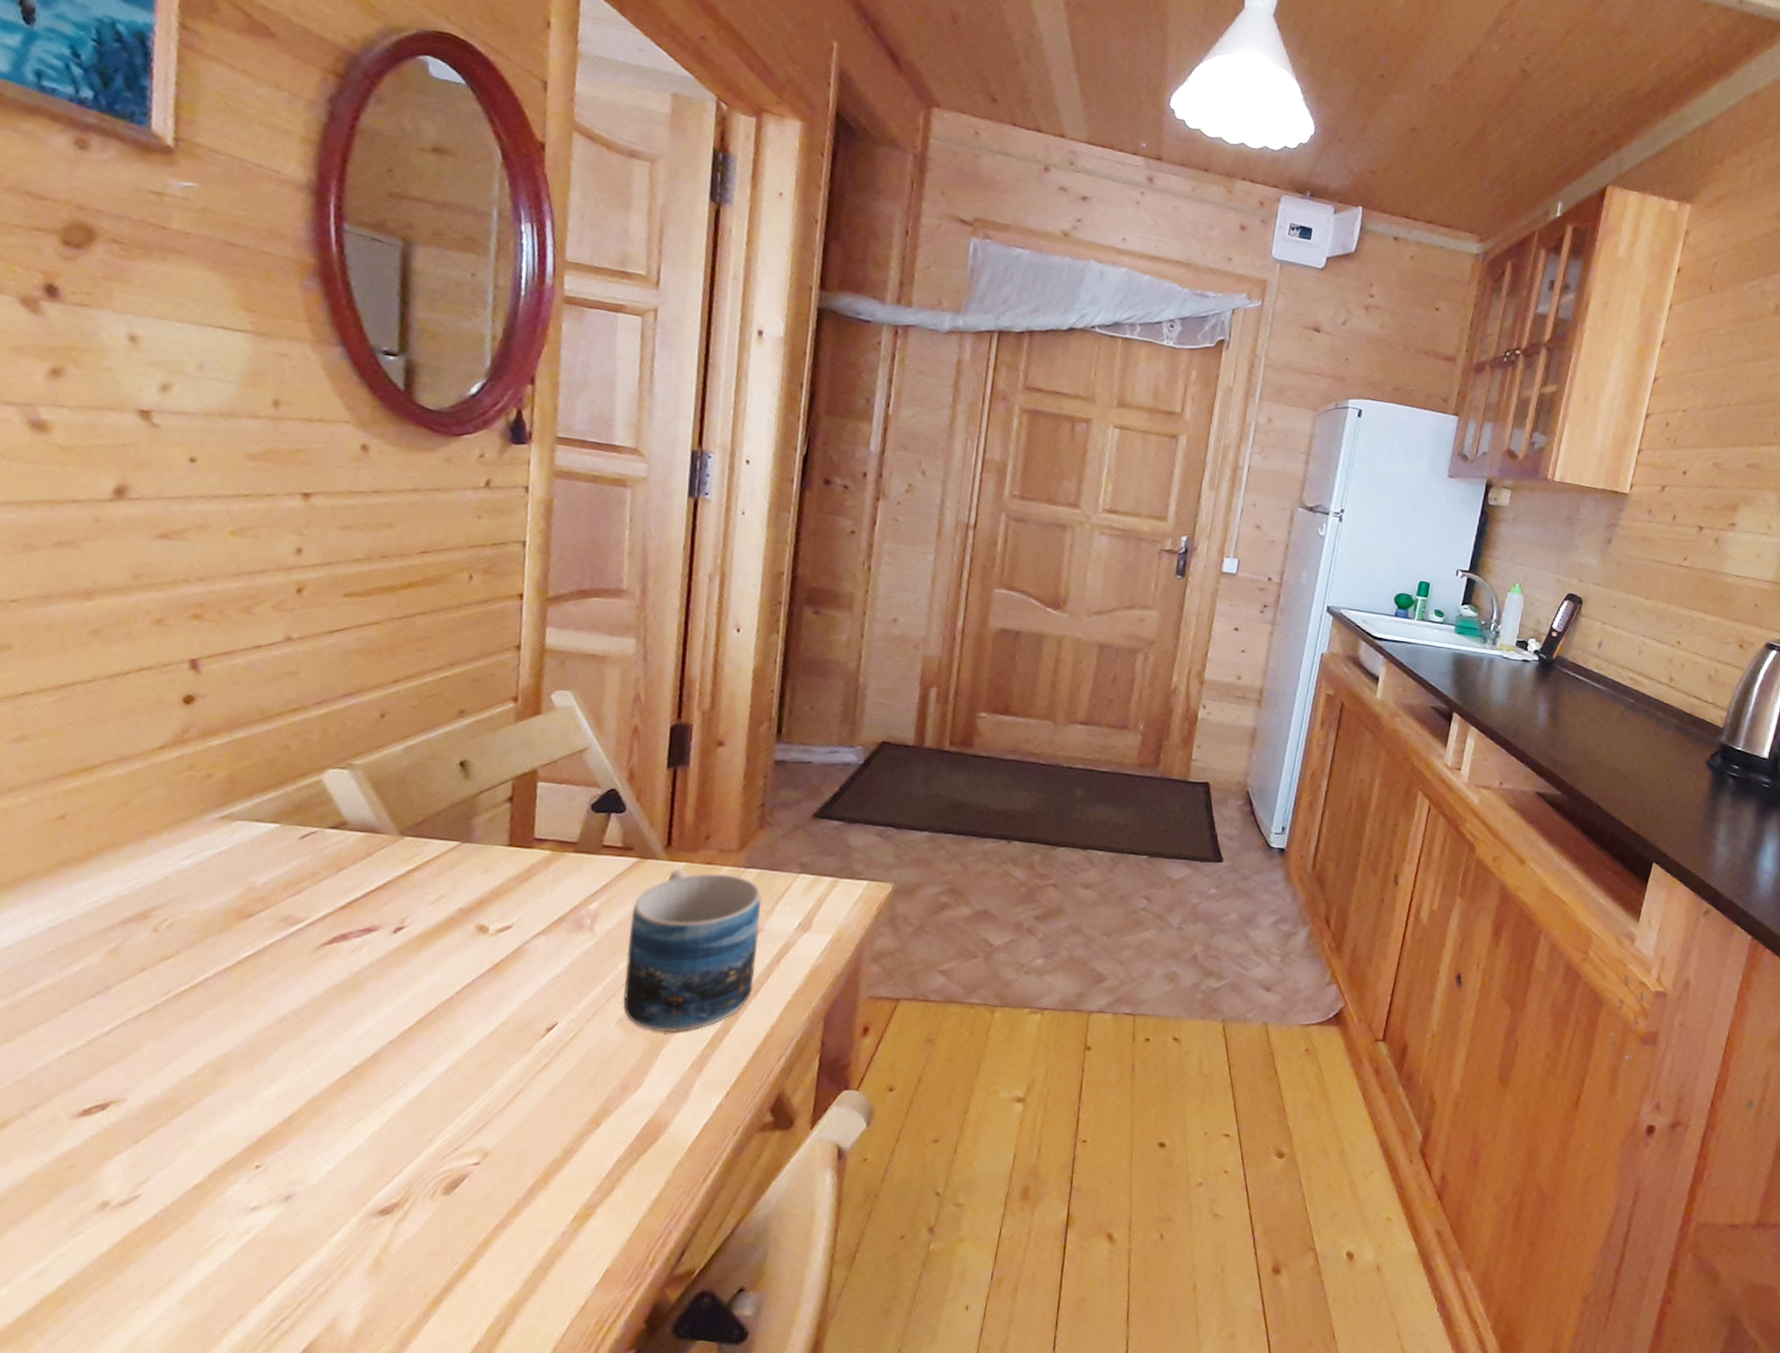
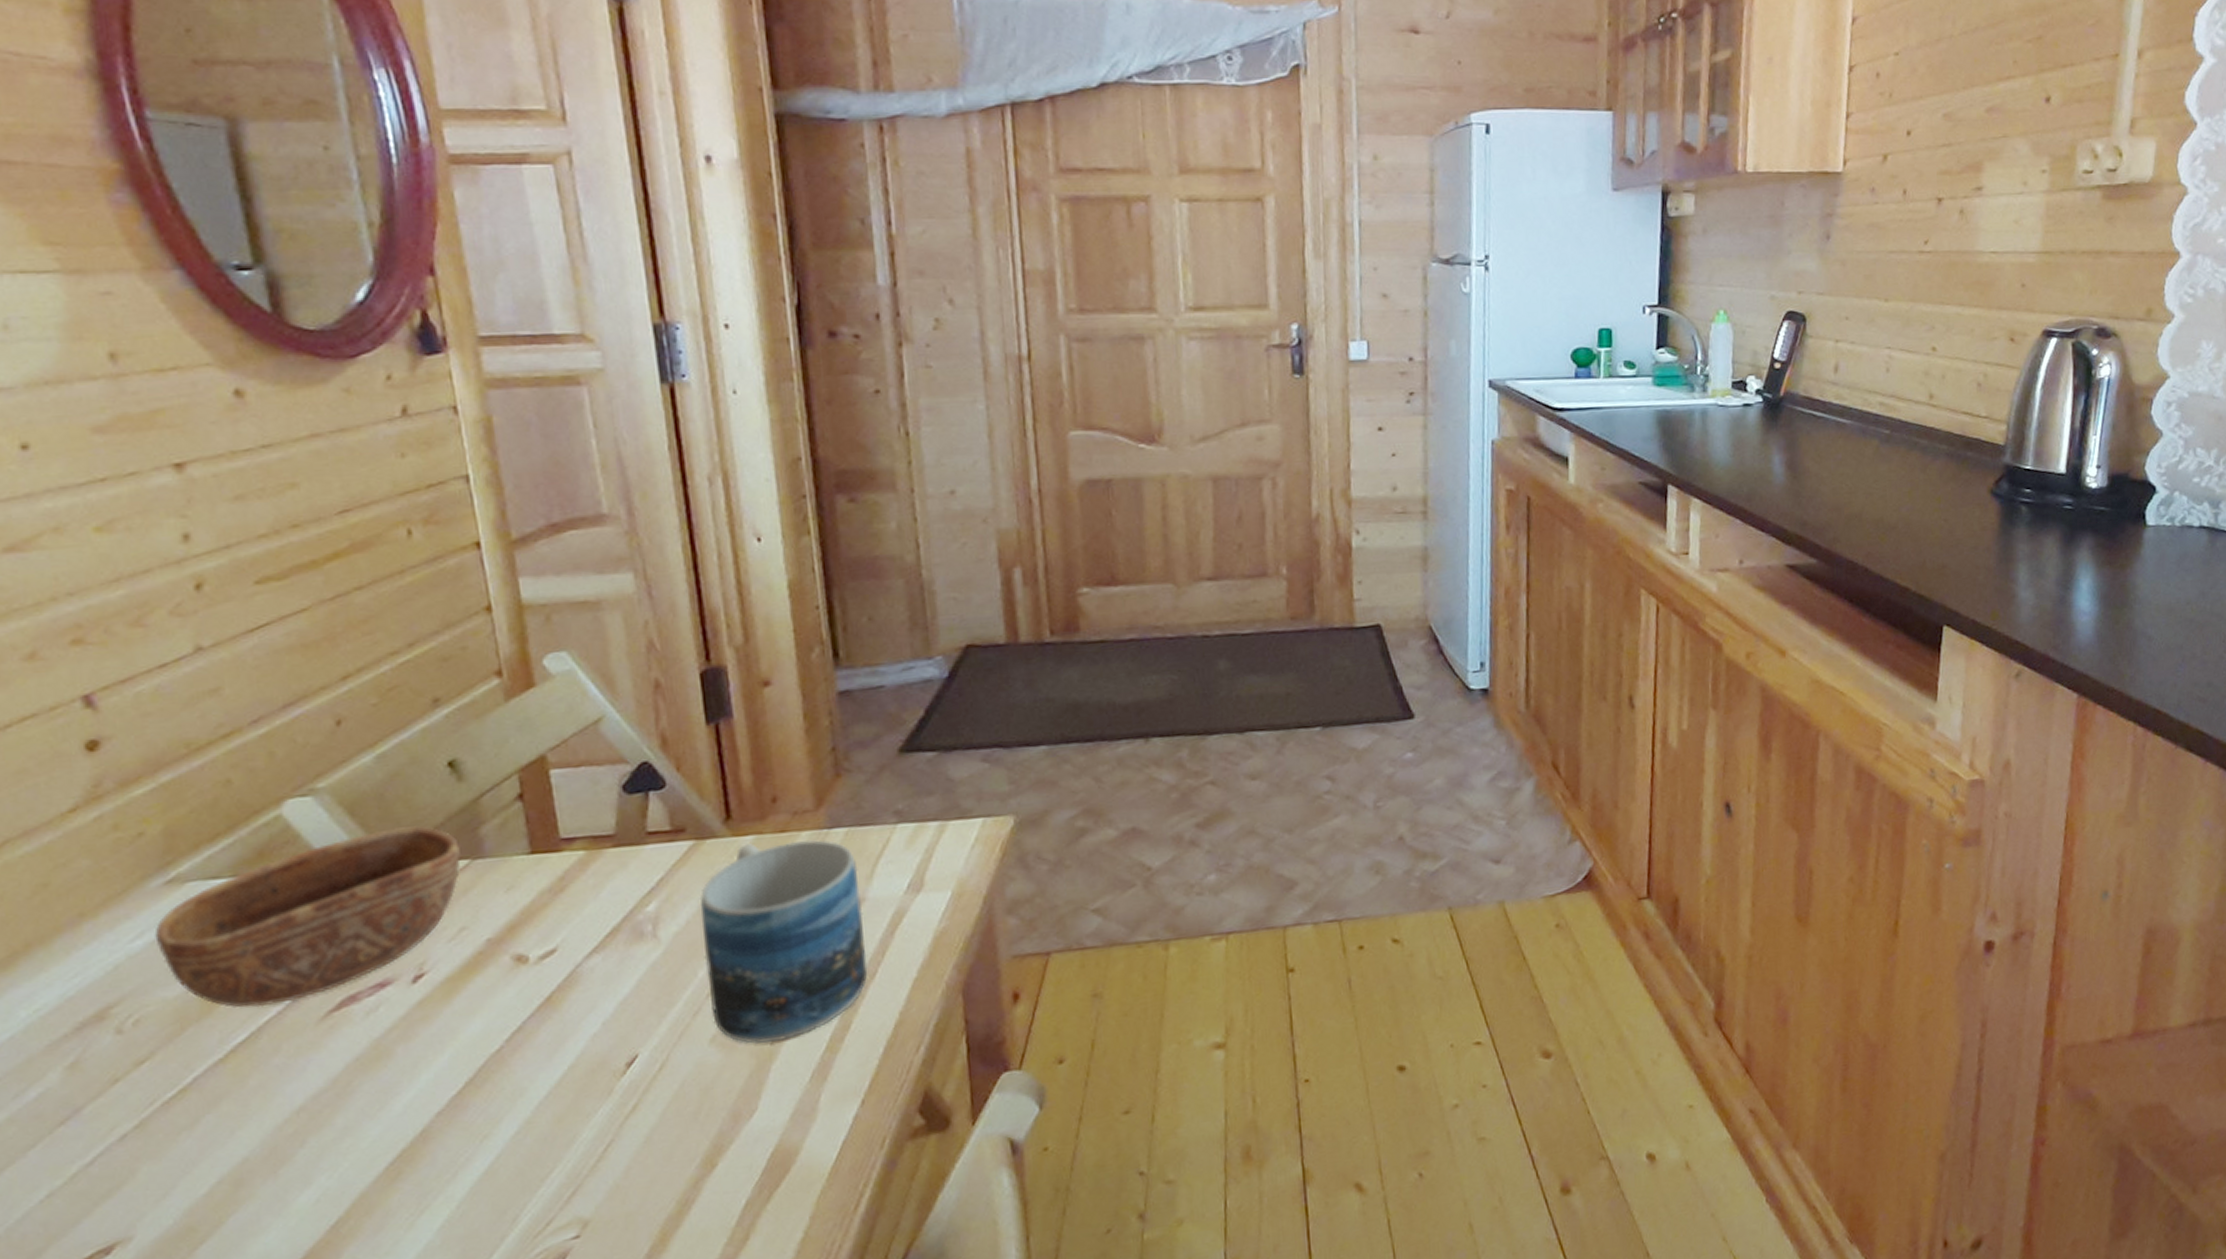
bowl: none [201,806,455,931] -> present [154,825,462,1008]

